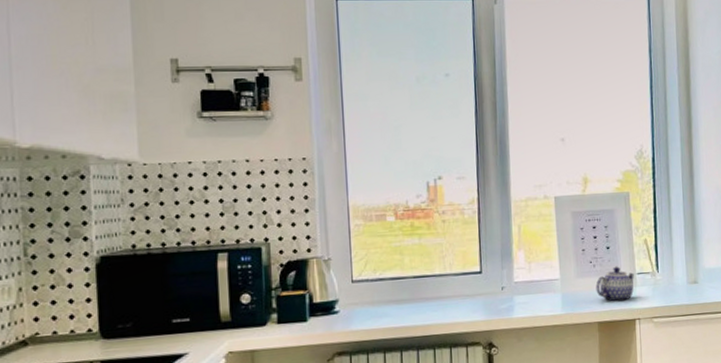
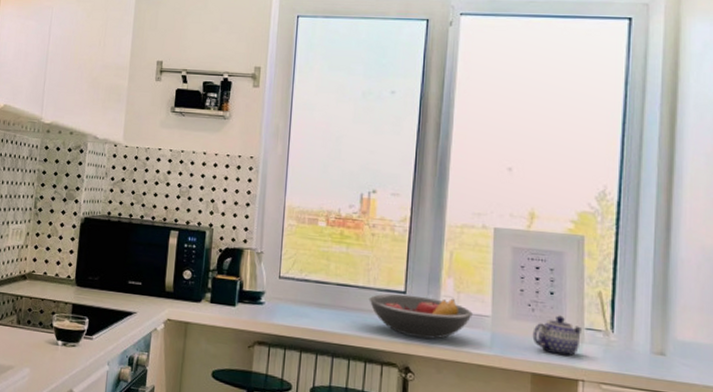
fruit bowl: none [447,269,544,313] -> present [369,293,473,339]

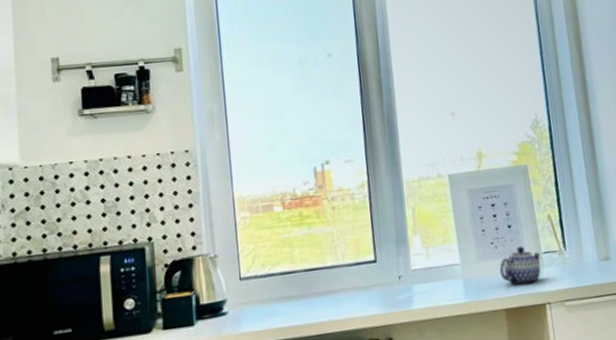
fruit bowl: present [369,293,473,339] -> none [340,254,443,306]

